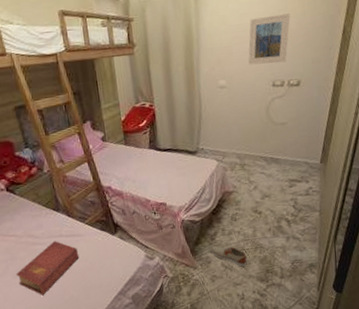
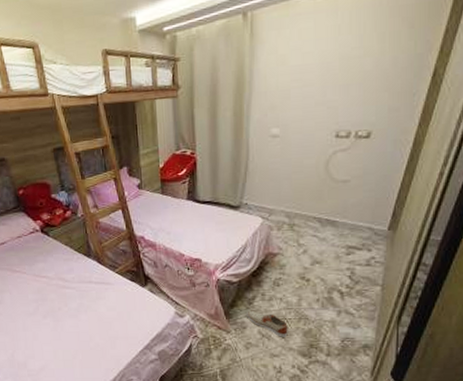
book: present [16,241,80,296] -> none [46,287,108,339]
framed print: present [248,13,290,65] -> none [309,52,365,112]

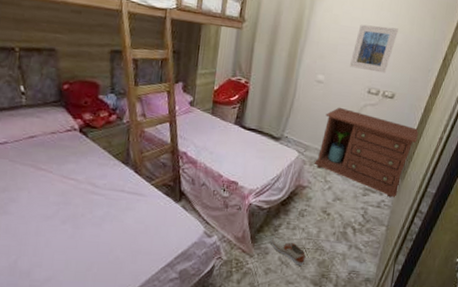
dresser: none [283,160,410,253] -> present [315,107,420,198]
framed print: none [309,52,365,112] -> present [350,24,398,73]

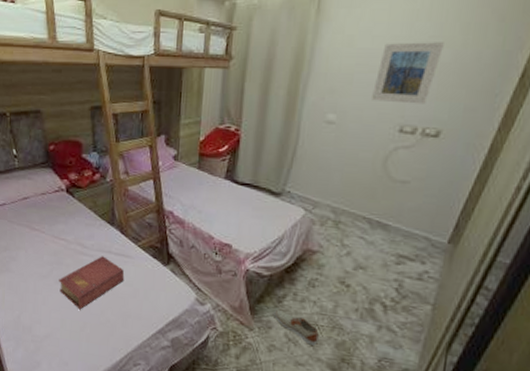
book: none [65,195,137,250] -> present [59,256,125,310]
dresser: present [315,107,420,198] -> none [327,152,482,269]

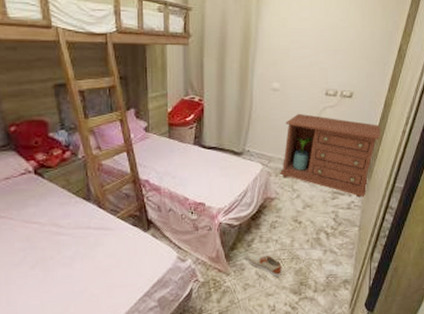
book: present [59,256,125,310] -> none [34,233,106,291]
dresser: none [327,152,482,269] -> present [280,113,382,198]
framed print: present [372,42,444,104] -> none [304,24,350,73]

